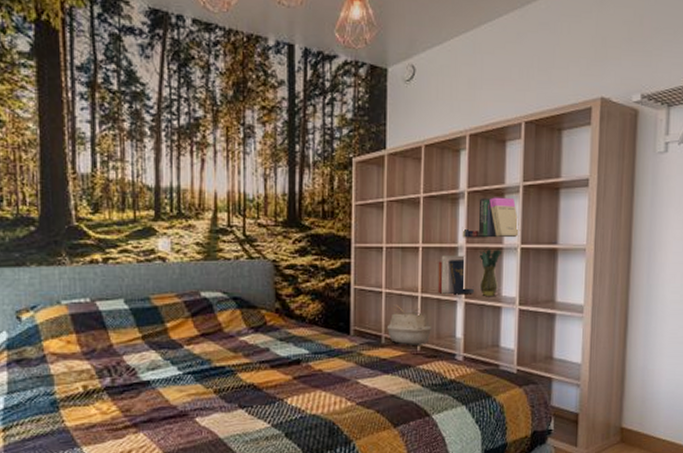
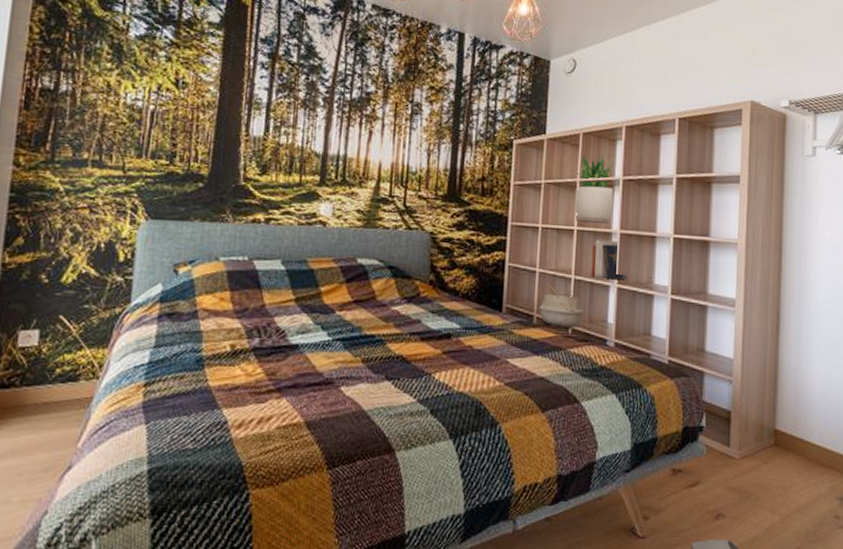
planter: none [419,166,458,238] -> present [575,154,614,224]
books: present [462,197,520,238] -> none [616,186,673,228]
vase: present [479,247,501,296] -> none [632,234,655,283]

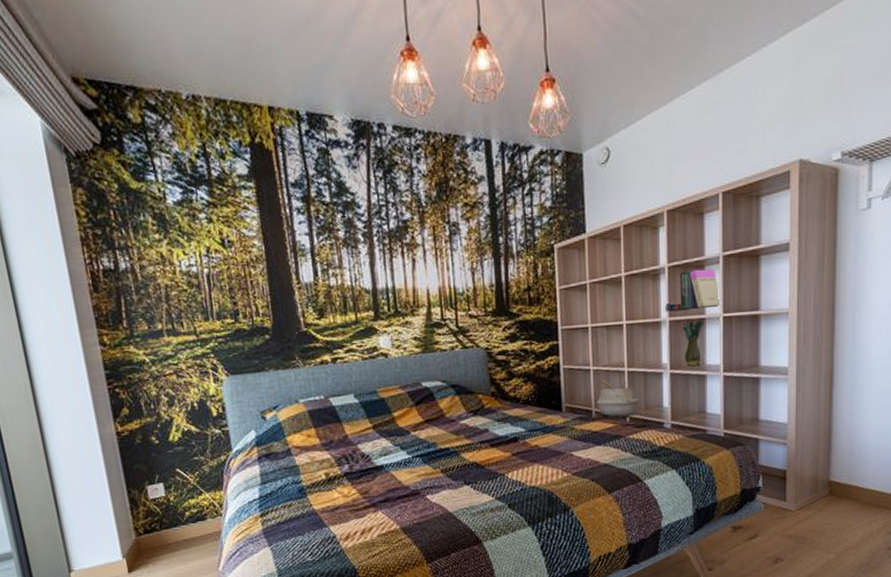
planter: present [575,154,614,224] -> none [620,243,660,316]
books: present [591,239,628,281] -> none [642,328,680,367]
books: none [616,186,673,228] -> present [664,268,722,312]
vase: none [632,234,655,283] -> present [682,318,704,366]

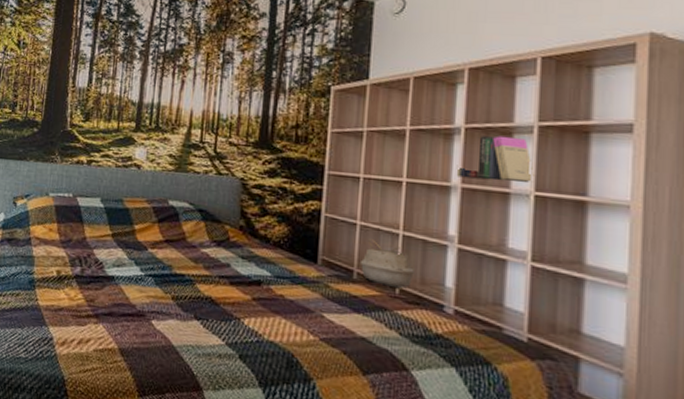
vase: present [682,318,704,366] -> none [477,189,508,246]

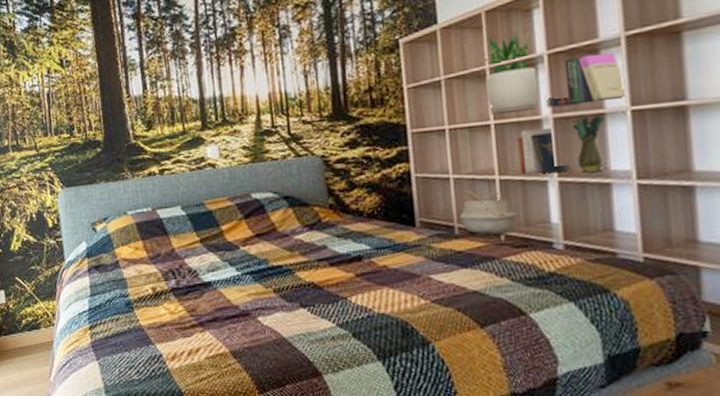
planter: none [403,99,453,176] -> present [482,29,538,114]
books: none [423,193,472,241] -> present [517,127,572,174]
vase: none [477,189,508,246] -> present [572,114,604,172]

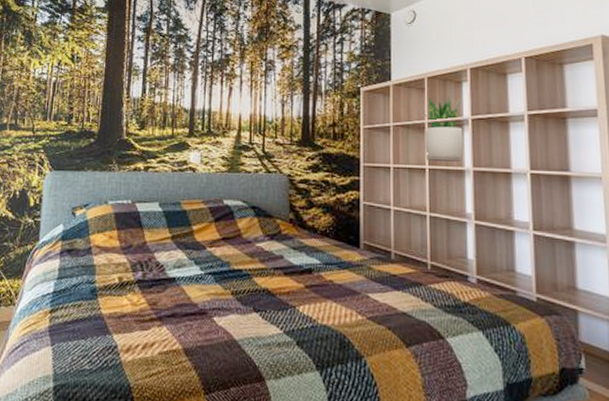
woven basket: present [459,190,517,235] -> none [395,222,442,264]
books: present [517,127,572,174] -> none [445,177,485,217]
books: present [544,53,629,108] -> none [468,124,529,164]
vase: present [572,114,604,172] -> none [487,171,510,219]

